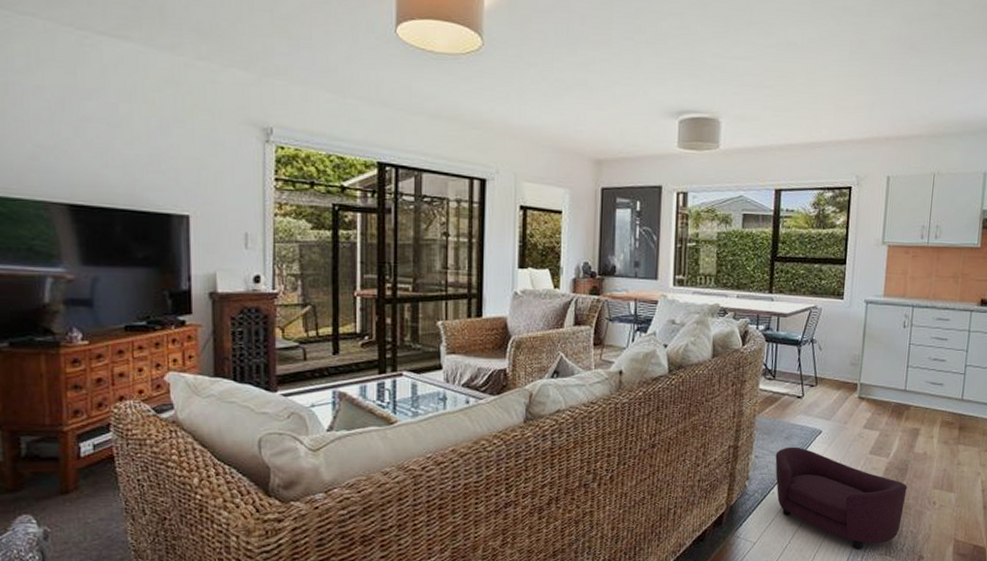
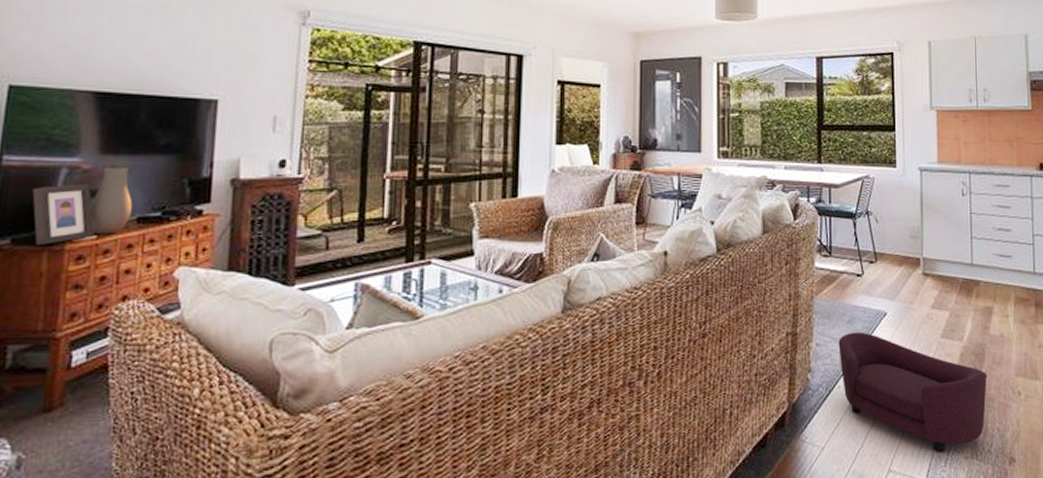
picture frame: none [22,292,86,350] -> present [32,184,94,247]
vase: none [78,277,119,341] -> present [89,166,133,235]

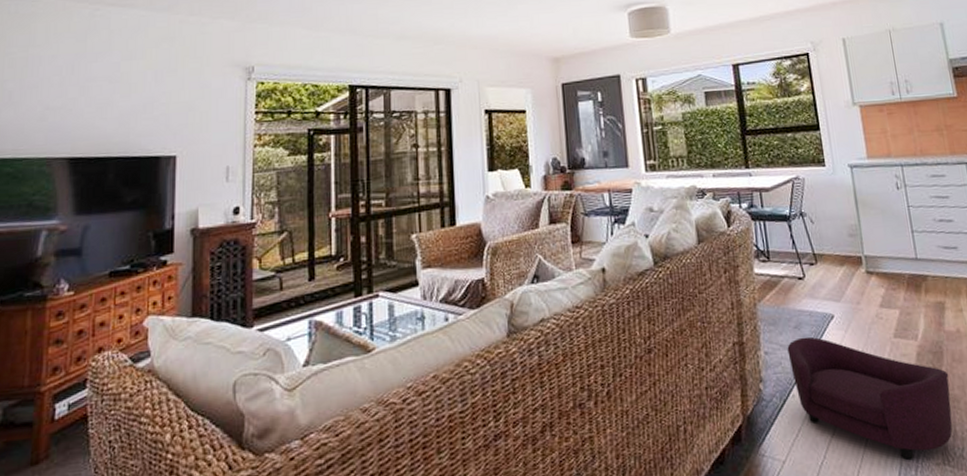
picture frame: present [32,184,94,247] -> none [17,243,72,306]
vase: present [89,166,133,235] -> none [67,225,105,291]

